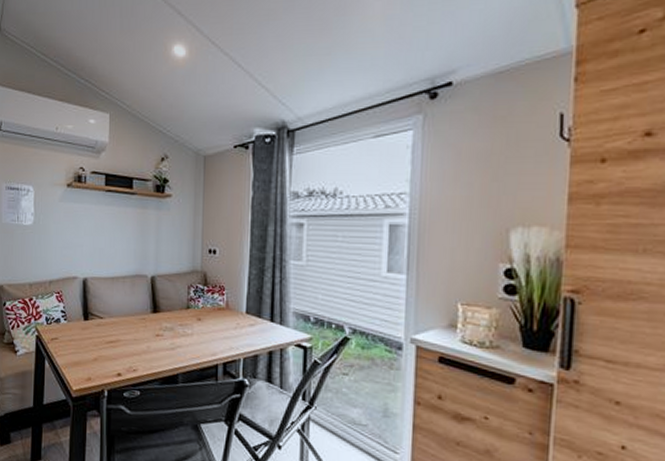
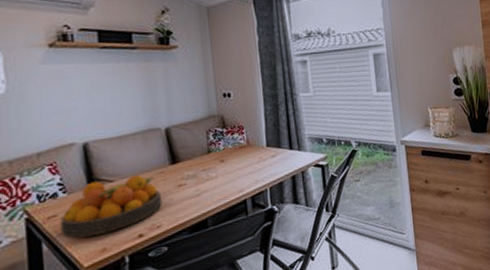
fruit bowl: none [60,315,141,365] -> present [60,175,162,239]

